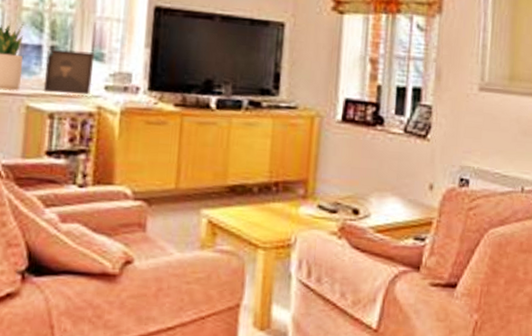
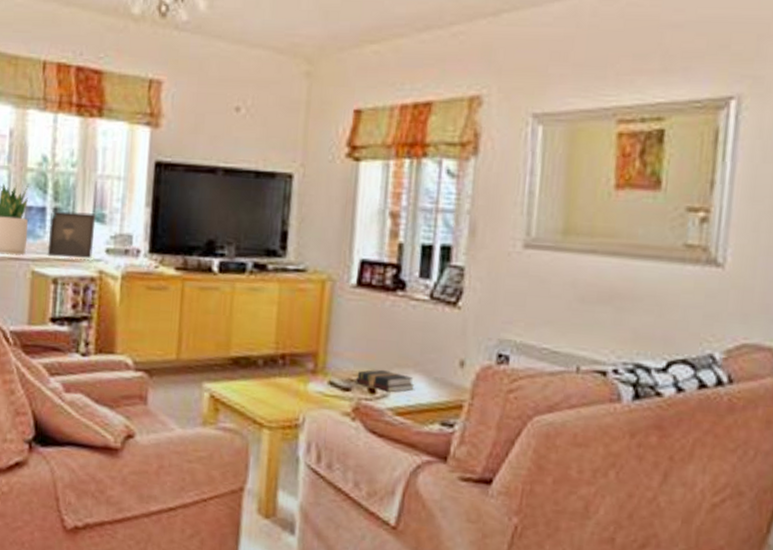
hardback book: none [341,193,392,214] -> present [355,369,415,393]

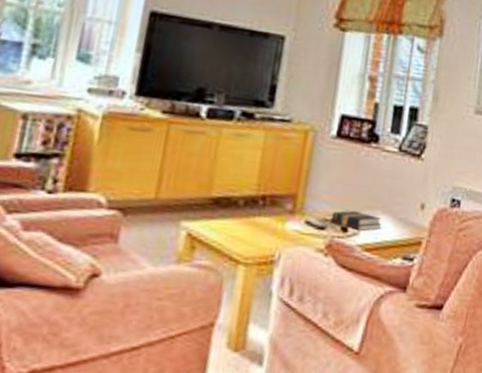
picture frame: present [47,211,96,259] -> none [19,46,81,98]

